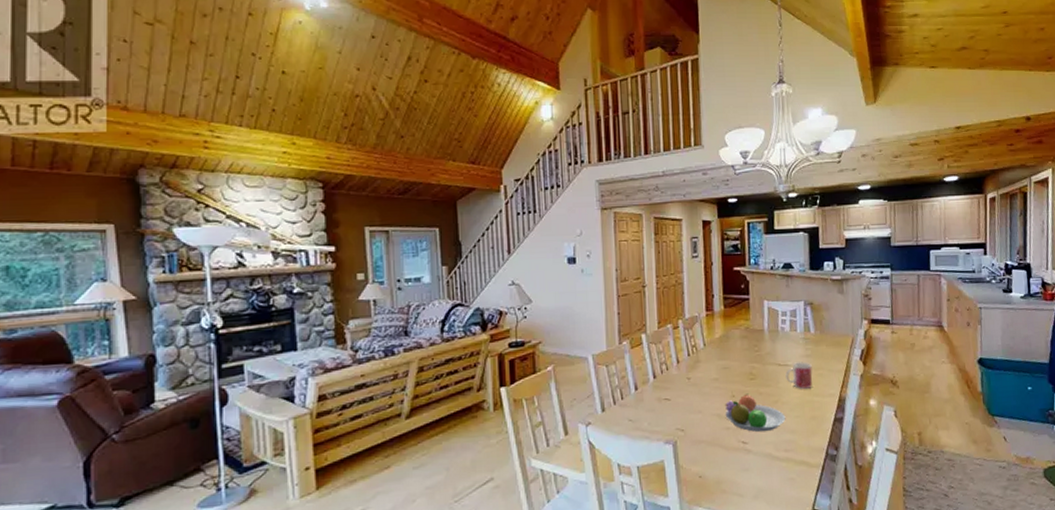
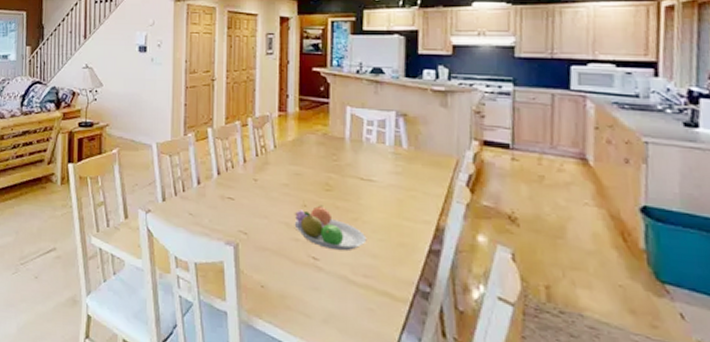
mug: present [785,361,813,389] -> none [369,178,403,210]

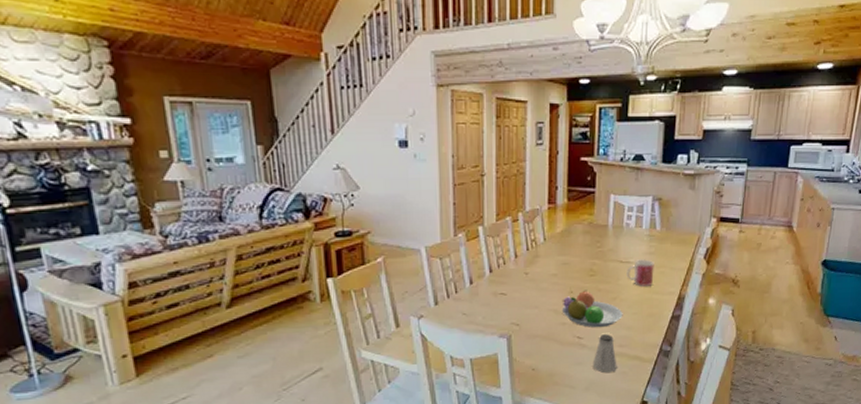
saltshaker: none [331,259,362,307] -> present [592,334,617,373]
mug: none [369,178,403,210] -> present [626,259,654,287]

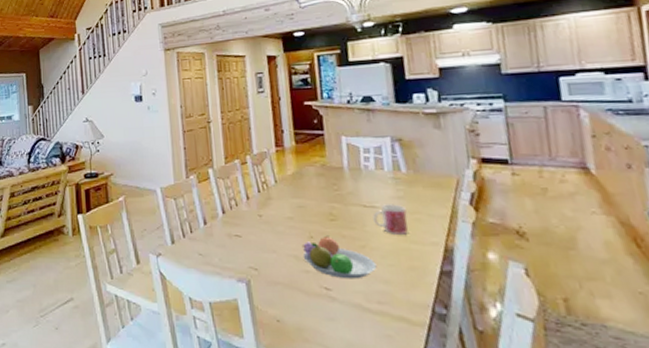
saltshaker: present [592,334,617,373] -> none [347,287,380,335]

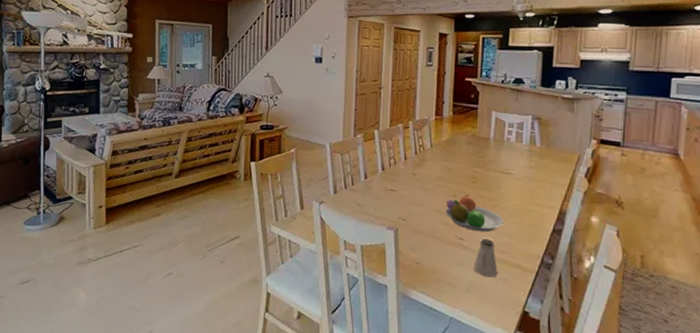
saltshaker: none [347,287,380,335] -> present [473,239,498,278]
mug: present [373,204,408,234] -> none [507,172,535,198]

